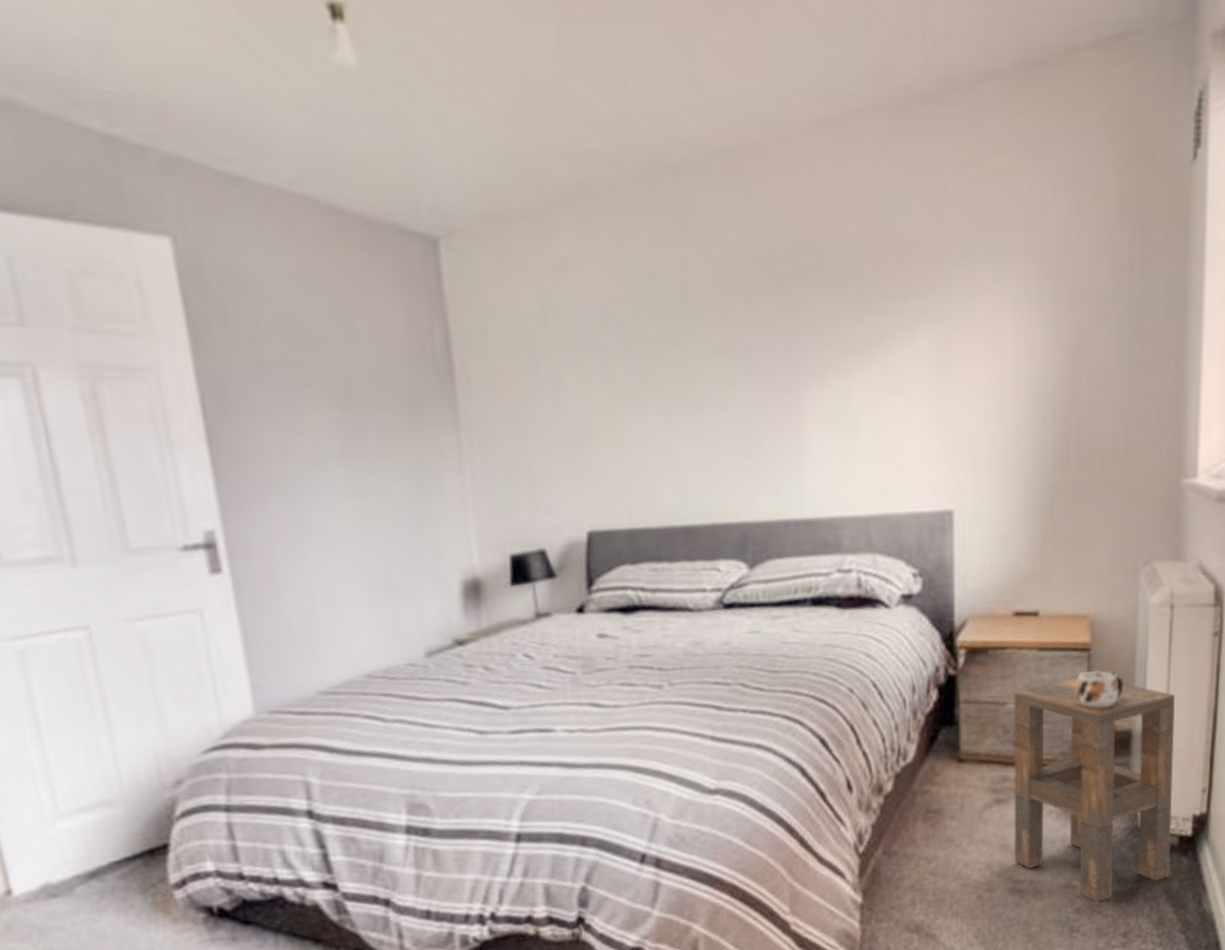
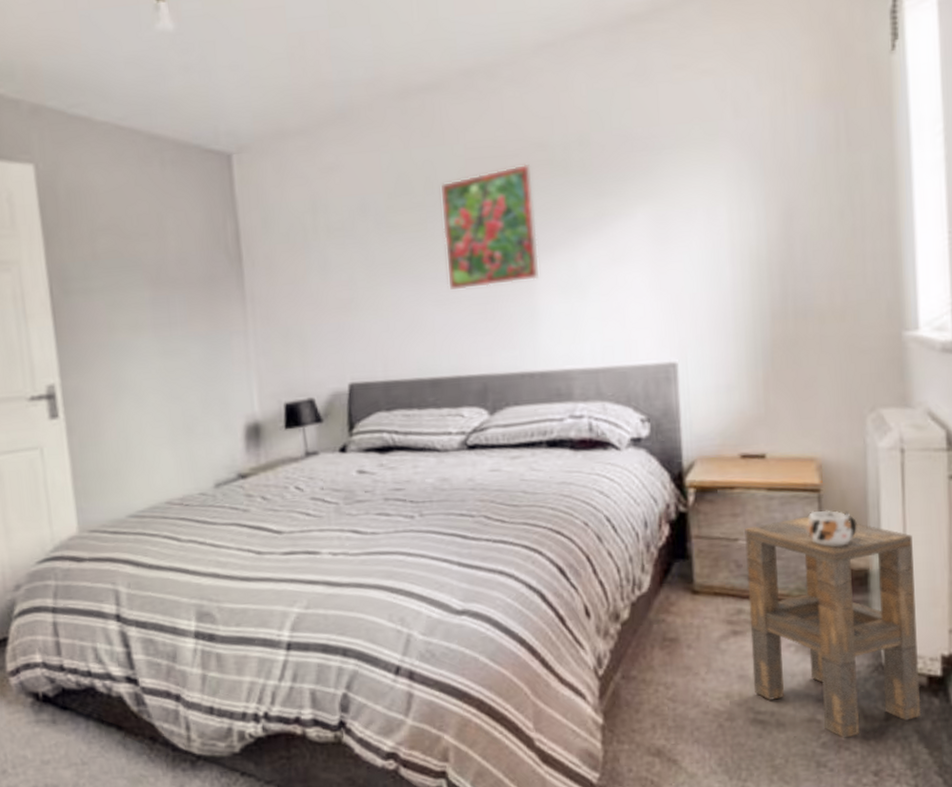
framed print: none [695,270,808,423] -> present [439,163,538,292]

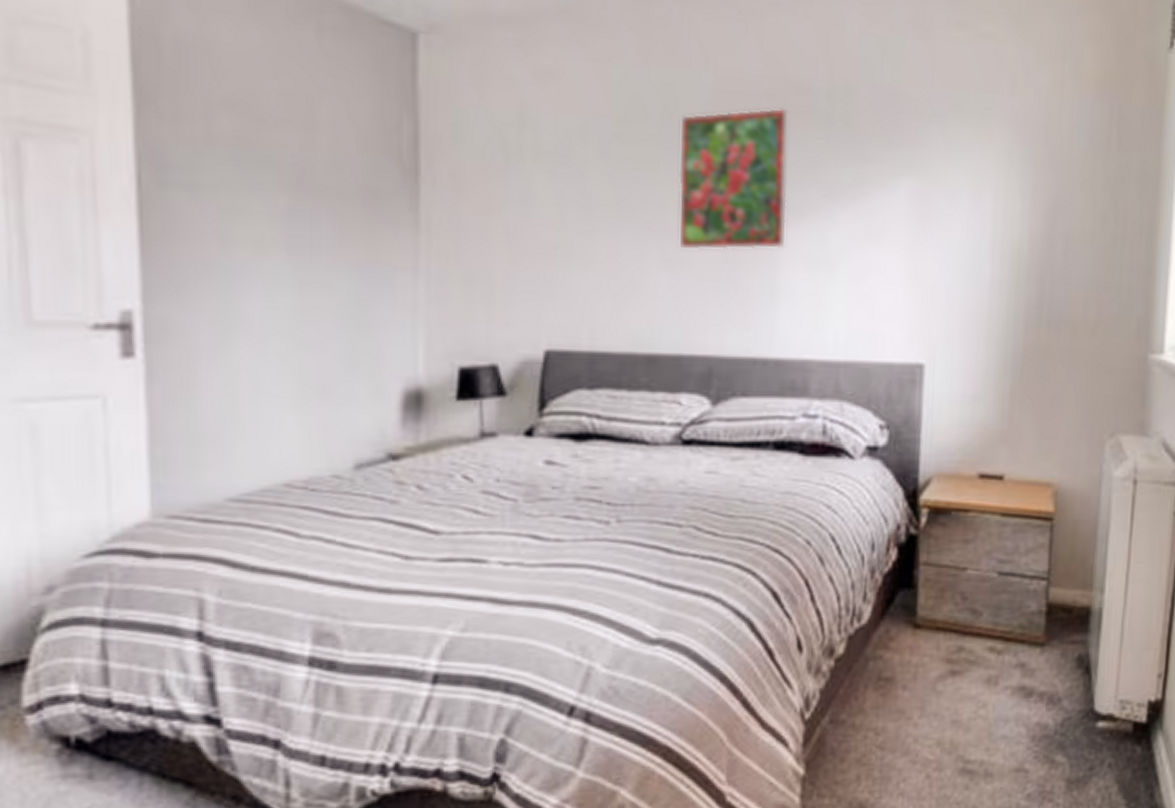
side table: present [745,516,922,738] -> none [965,547,1135,789]
mug: present [807,510,857,547] -> none [1036,541,1085,581]

